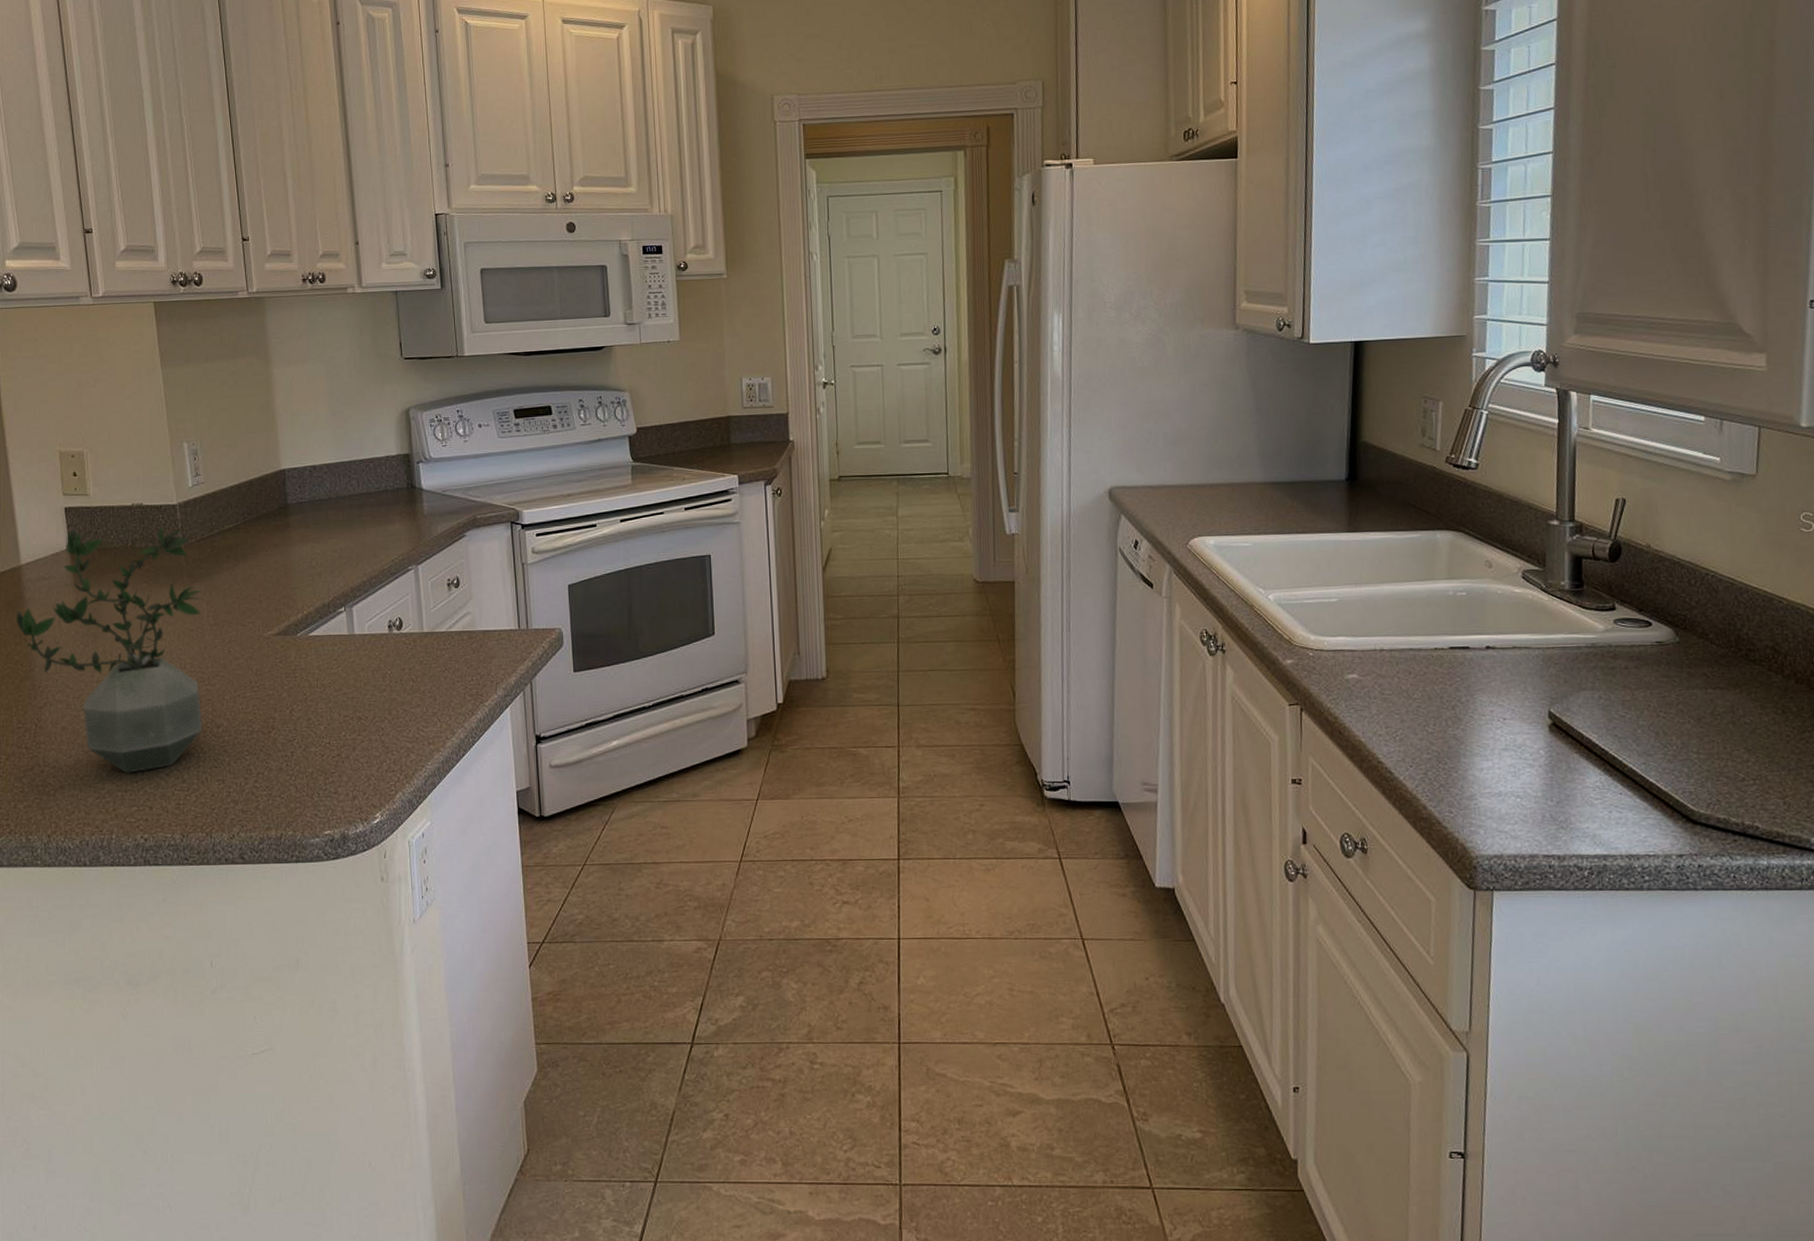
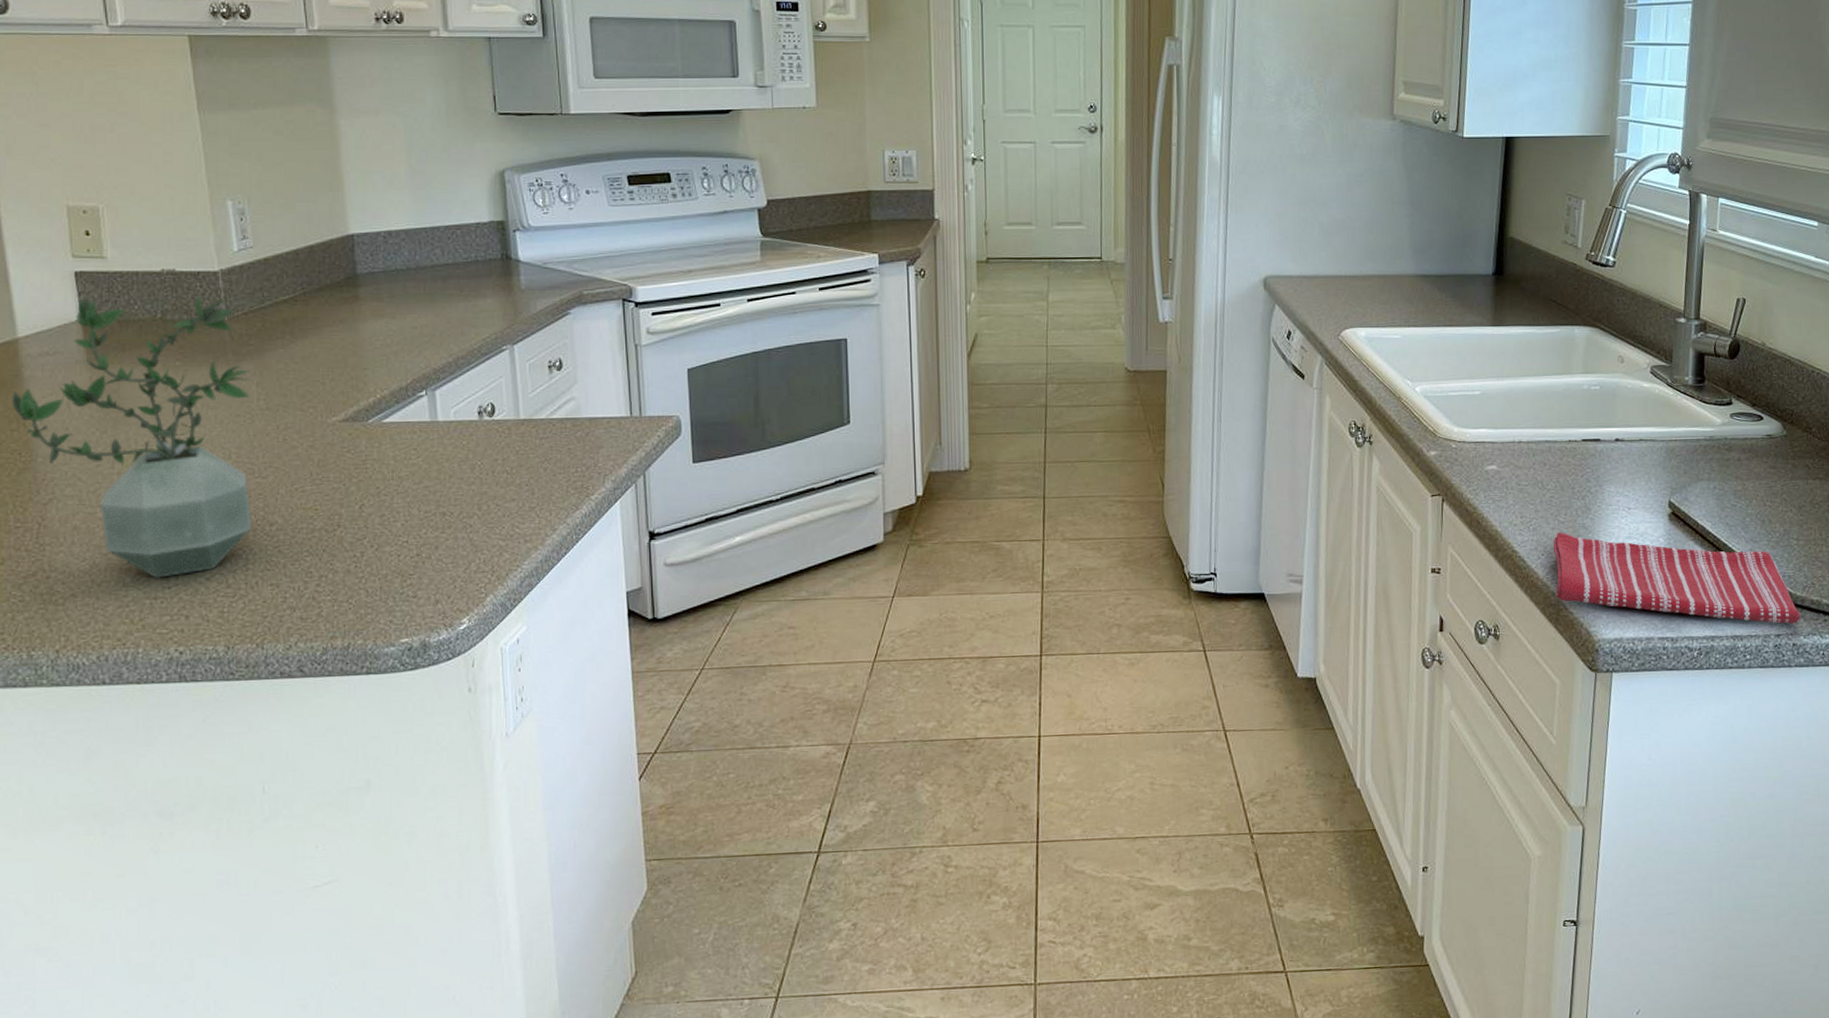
dish towel: none [1421,742,1706,843] -> present [1552,532,1801,624]

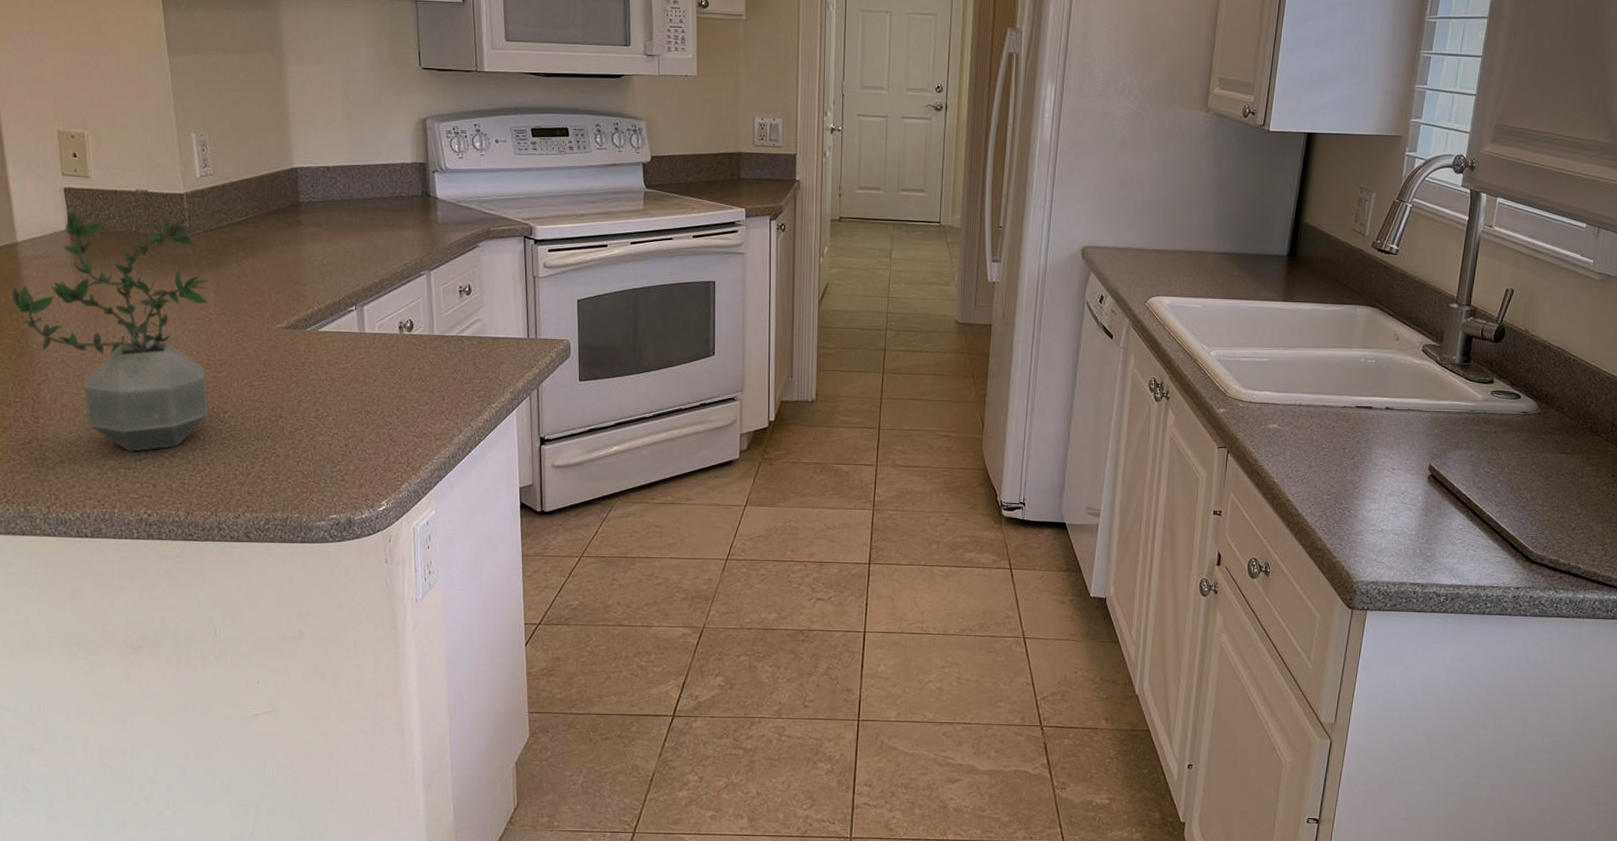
dish towel: present [1552,532,1801,624] -> none [1322,486,1539,578]

